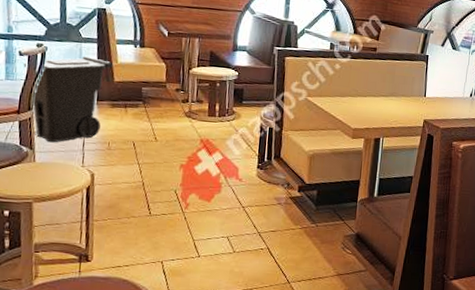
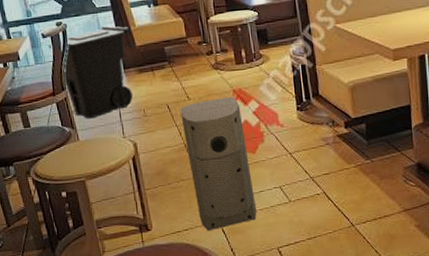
air purifier: none [143,144,205,270] -> present [180,97,257,231]

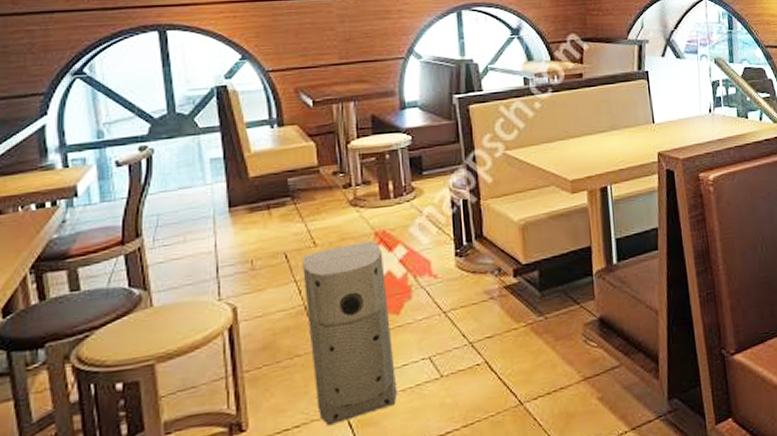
trash can: present [48,25,133,119] -> none [123,150,245,276]

